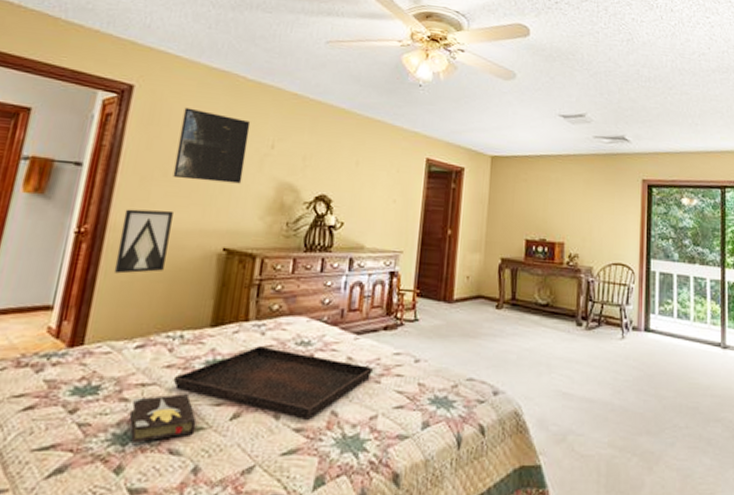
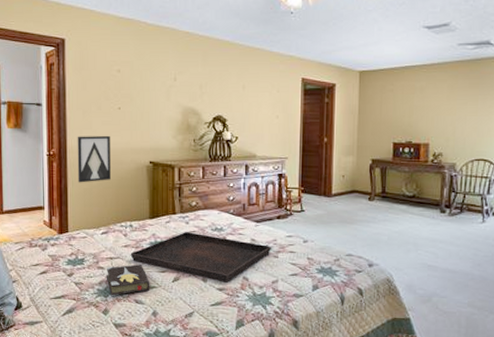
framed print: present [173,107,251,184] -> none [104,53,156,111]

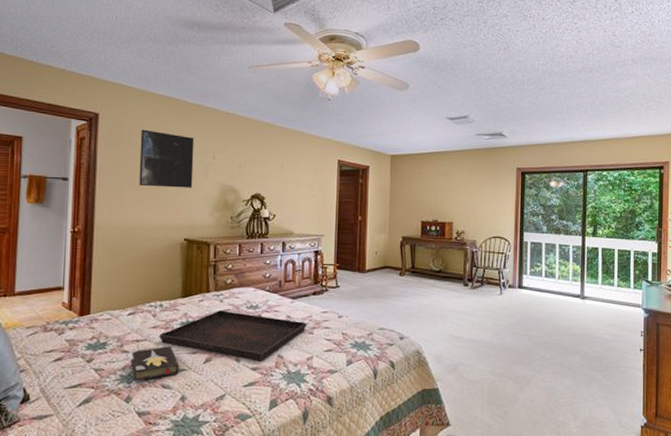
wall art: present [77,135,111,183] -> none [104,212,143,261]
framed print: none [104,53,156,111] -> present [139,129,195,188]

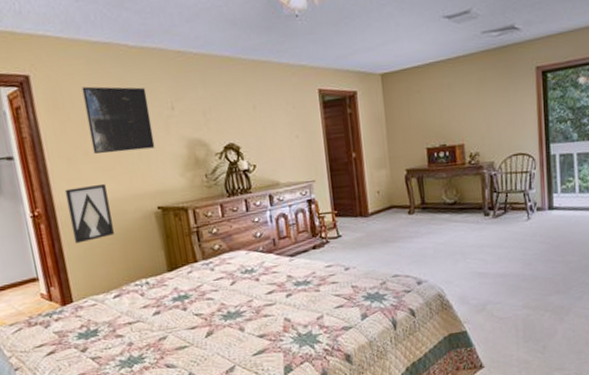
wall art: none [104,212,143,261] -> present [64,183,114,244]
hardback book: present [130,346,180,383] -> none [126,324,181,367]
serving tray: present [160,310,307,361] -> none [152,279,311,328]

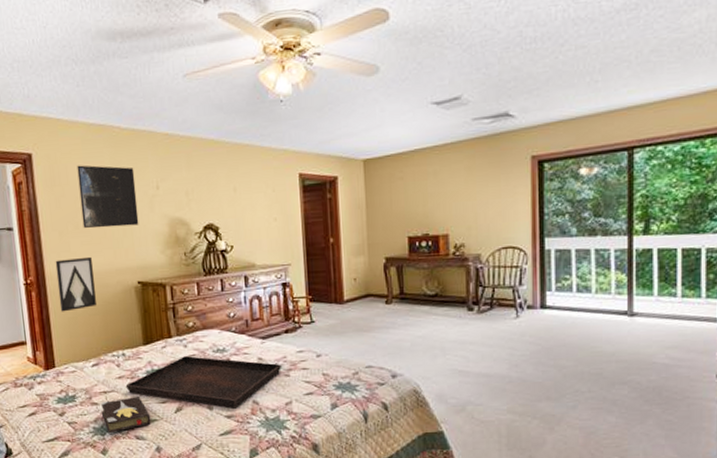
hardback book: none [126,324,181,367] -> present [101,397,151,435]
serving tray: none [152,279,311,328] -> present [127,356,281,409]

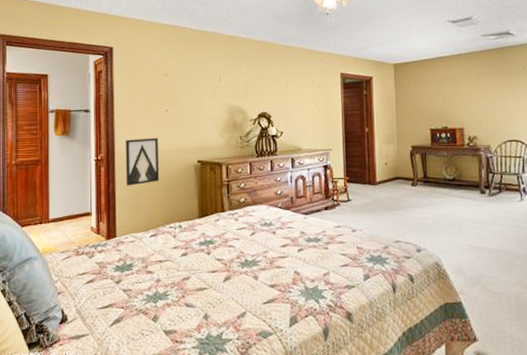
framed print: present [77,165,139,229] -> none [151,58,202,113]
hardback book: present [101,397,151,435] -> none [155,266,201,303]
serving tray: present [127,356,281,409] -> none [181,229,321,279]

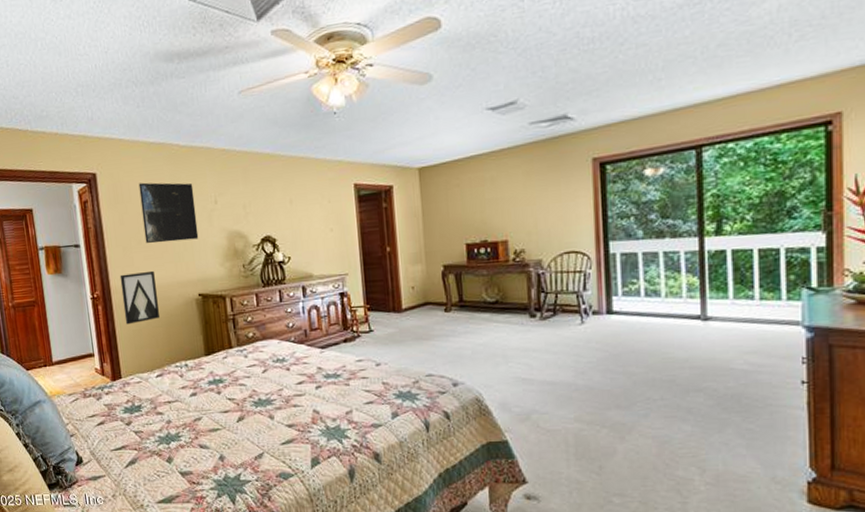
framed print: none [151,58,202,113] -> present [138,182,199,244]

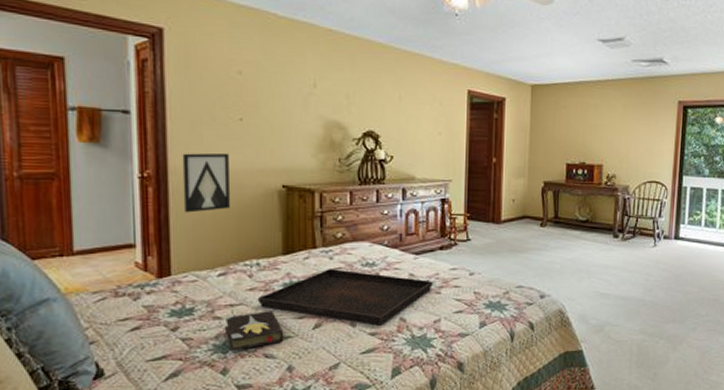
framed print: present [138,182,199,244] -> none [220,49,290,124]
hardback book: none [166,406,214,444] -> present [224,311,284,353]
serving tray: none [190,366,341,418] -> present [259,269,433,326]

